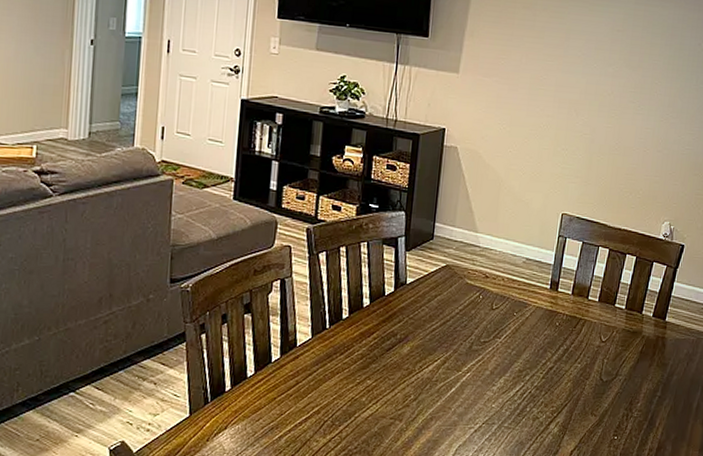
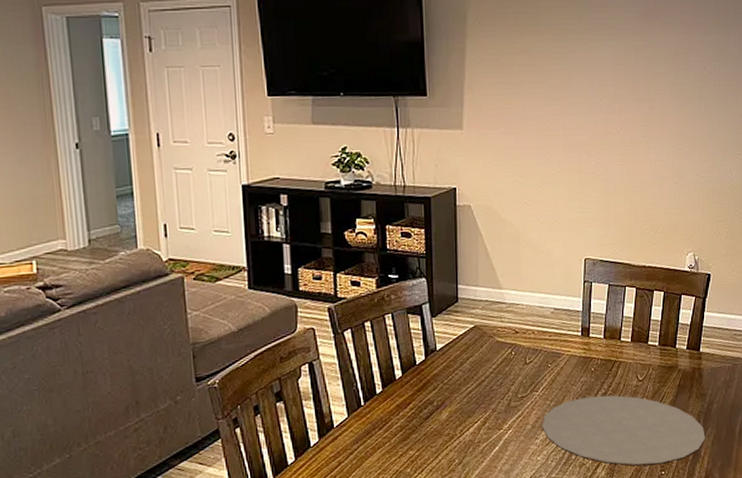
placemat: none [500,351,662,429] -> present [542,395,705,466]

